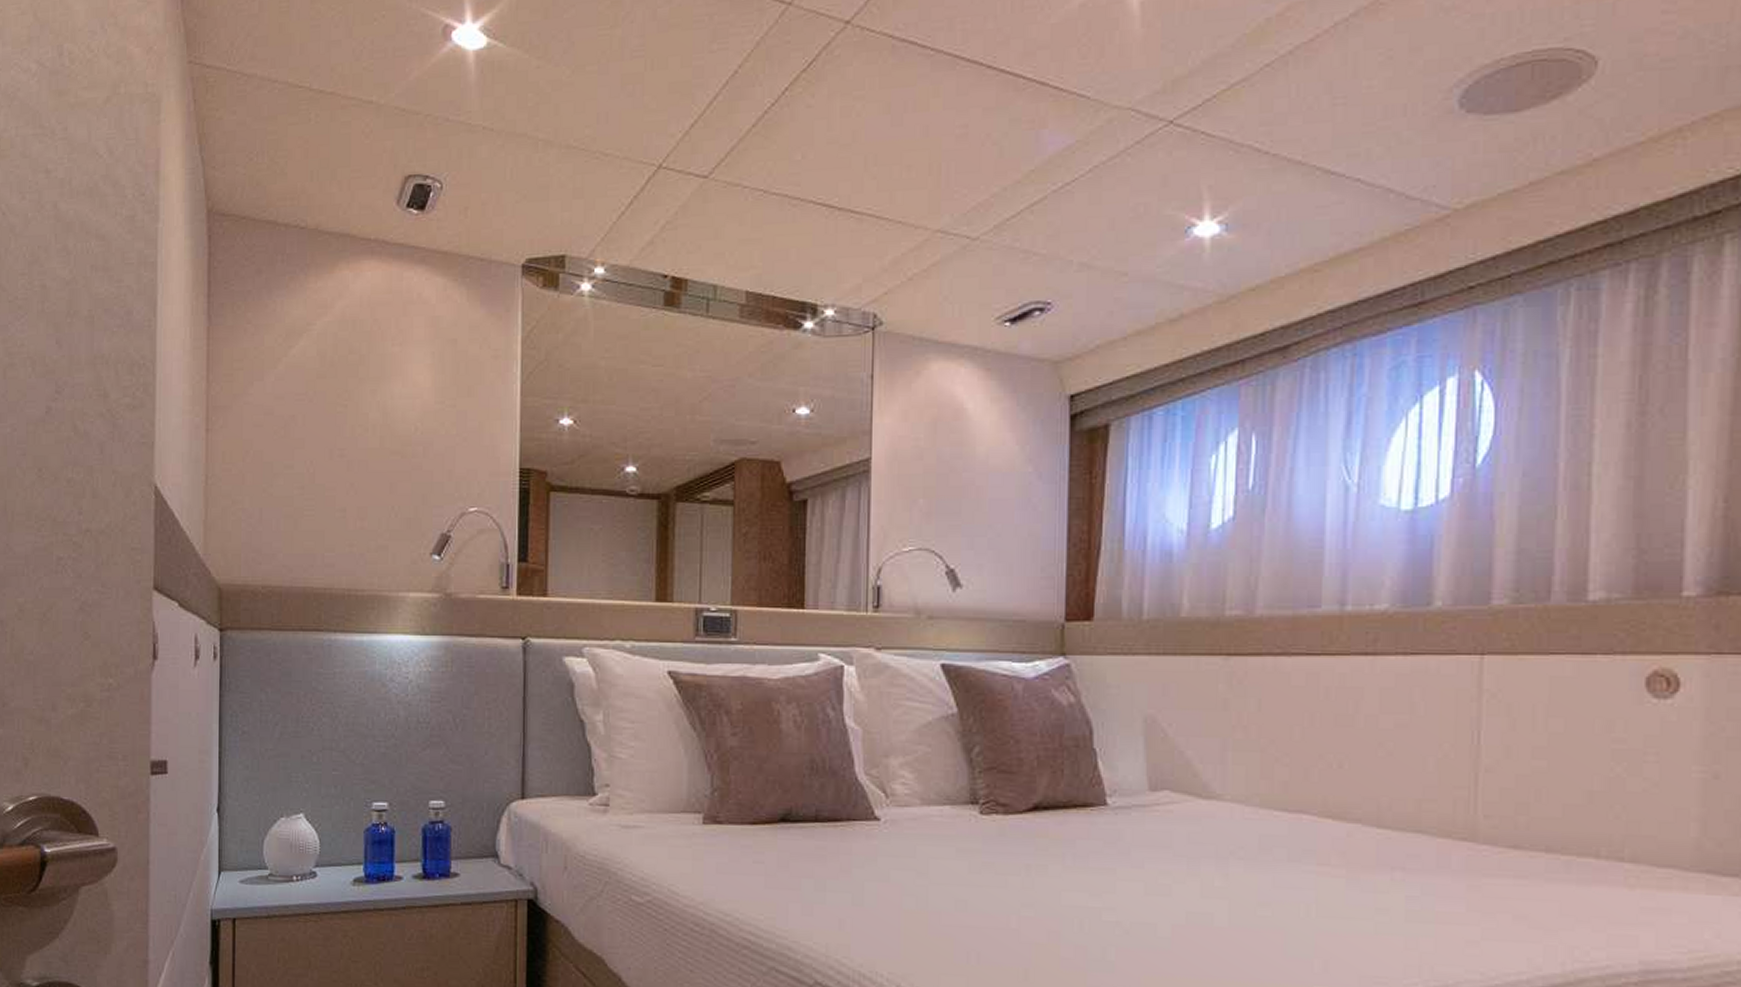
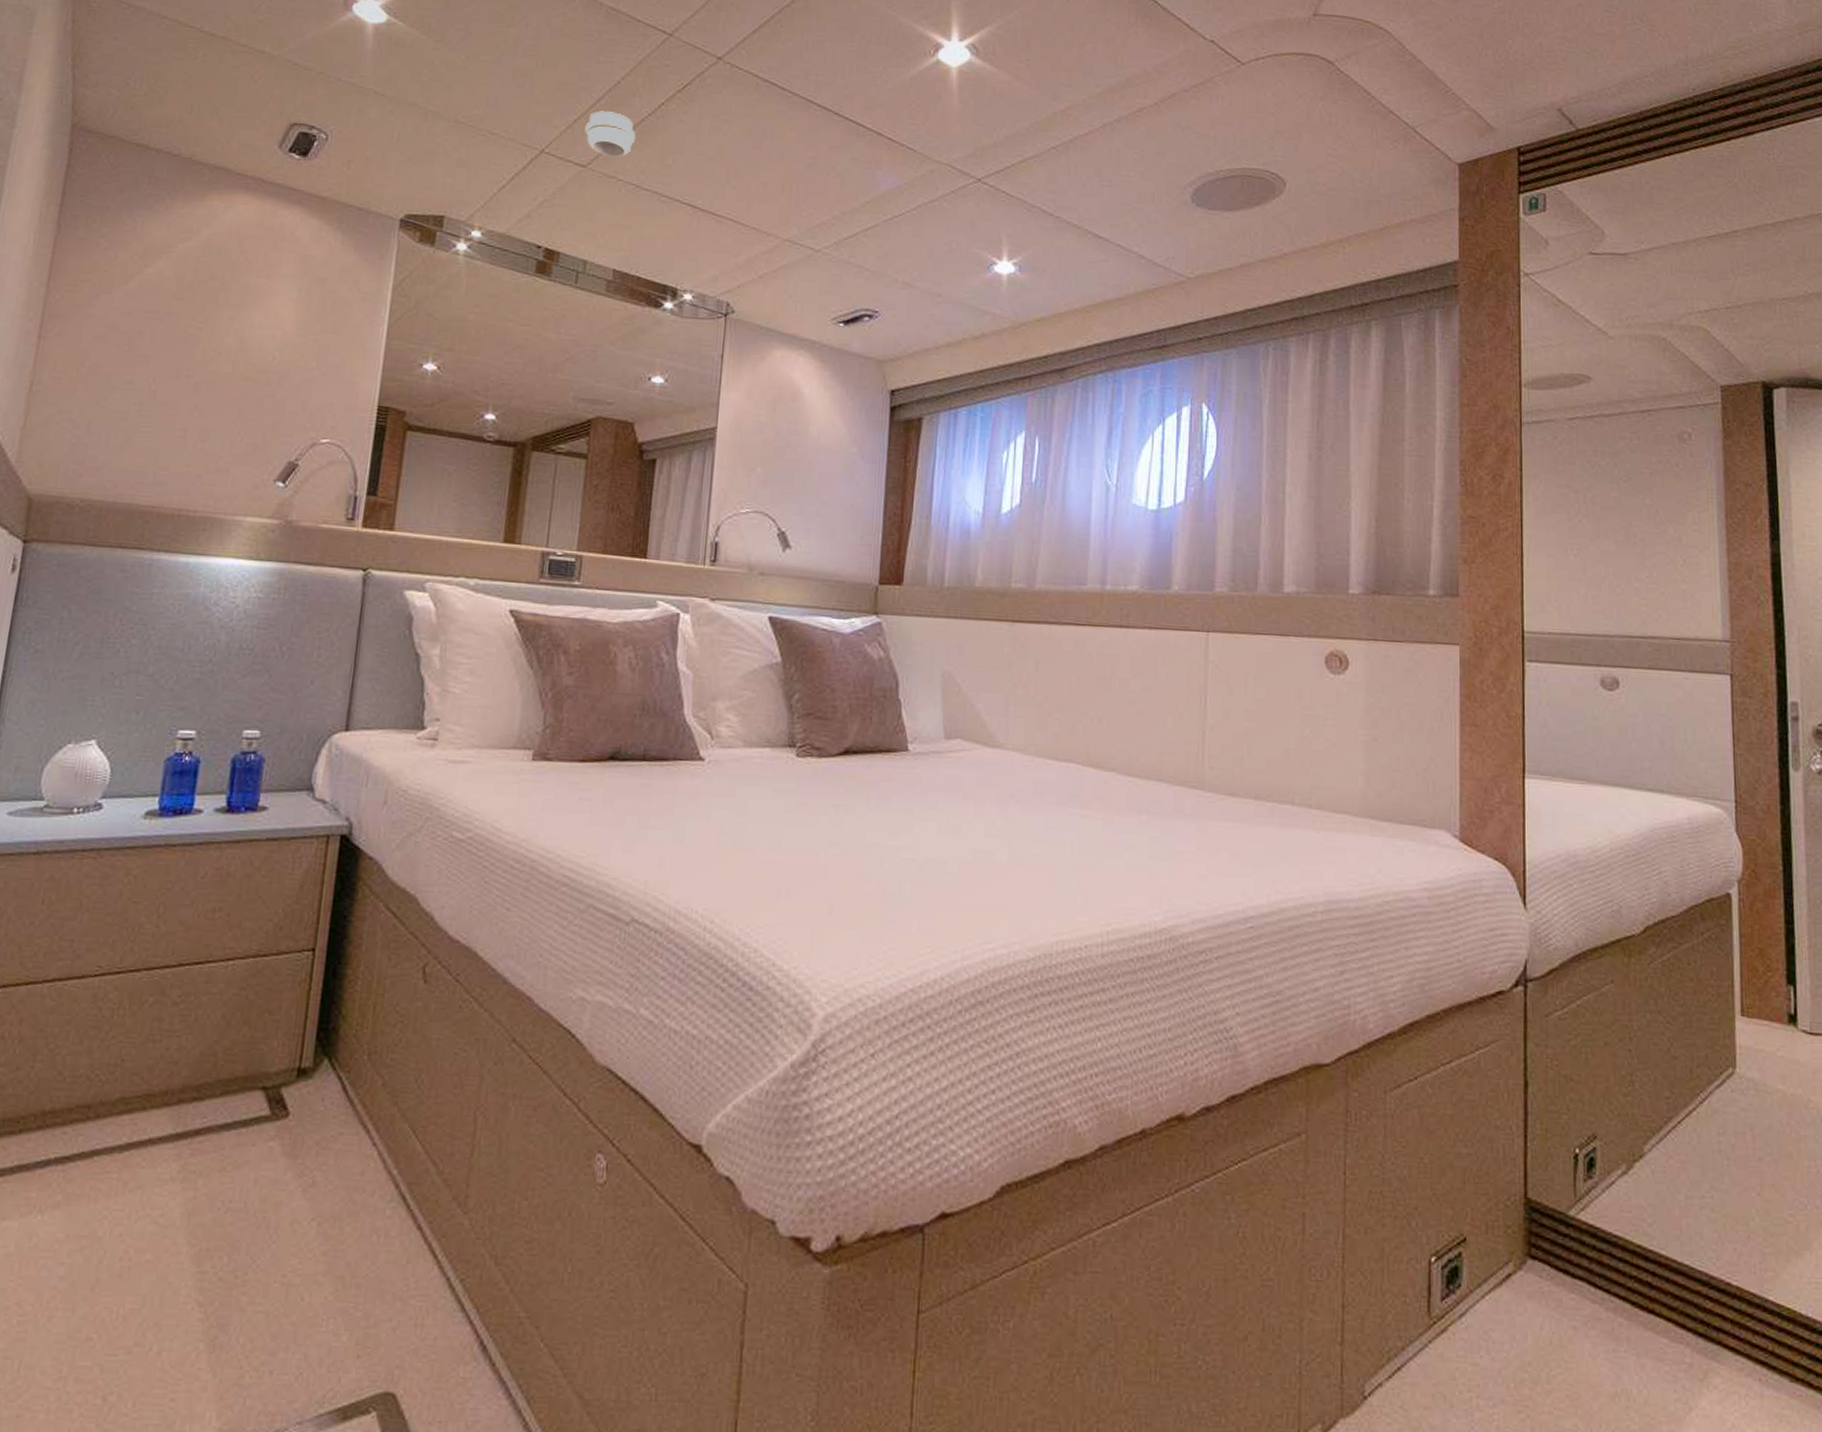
smoke detector: none [703,108,760,163] -> present [585,111,636,158]

